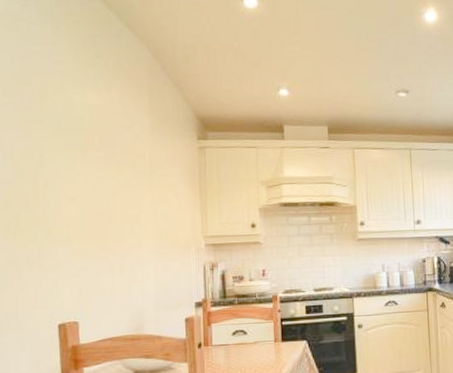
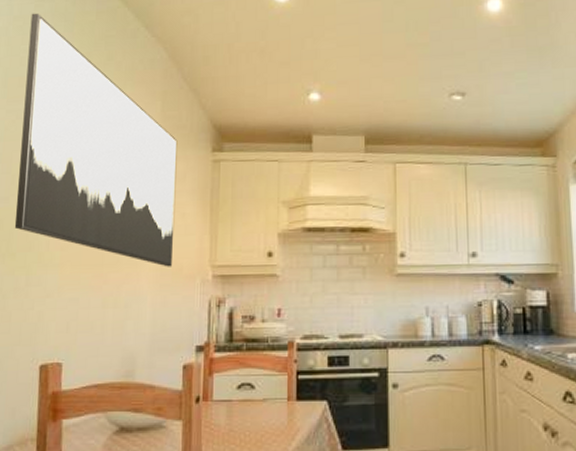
wall art: none [17,11,169,239] -> present [14,13,178,267]

